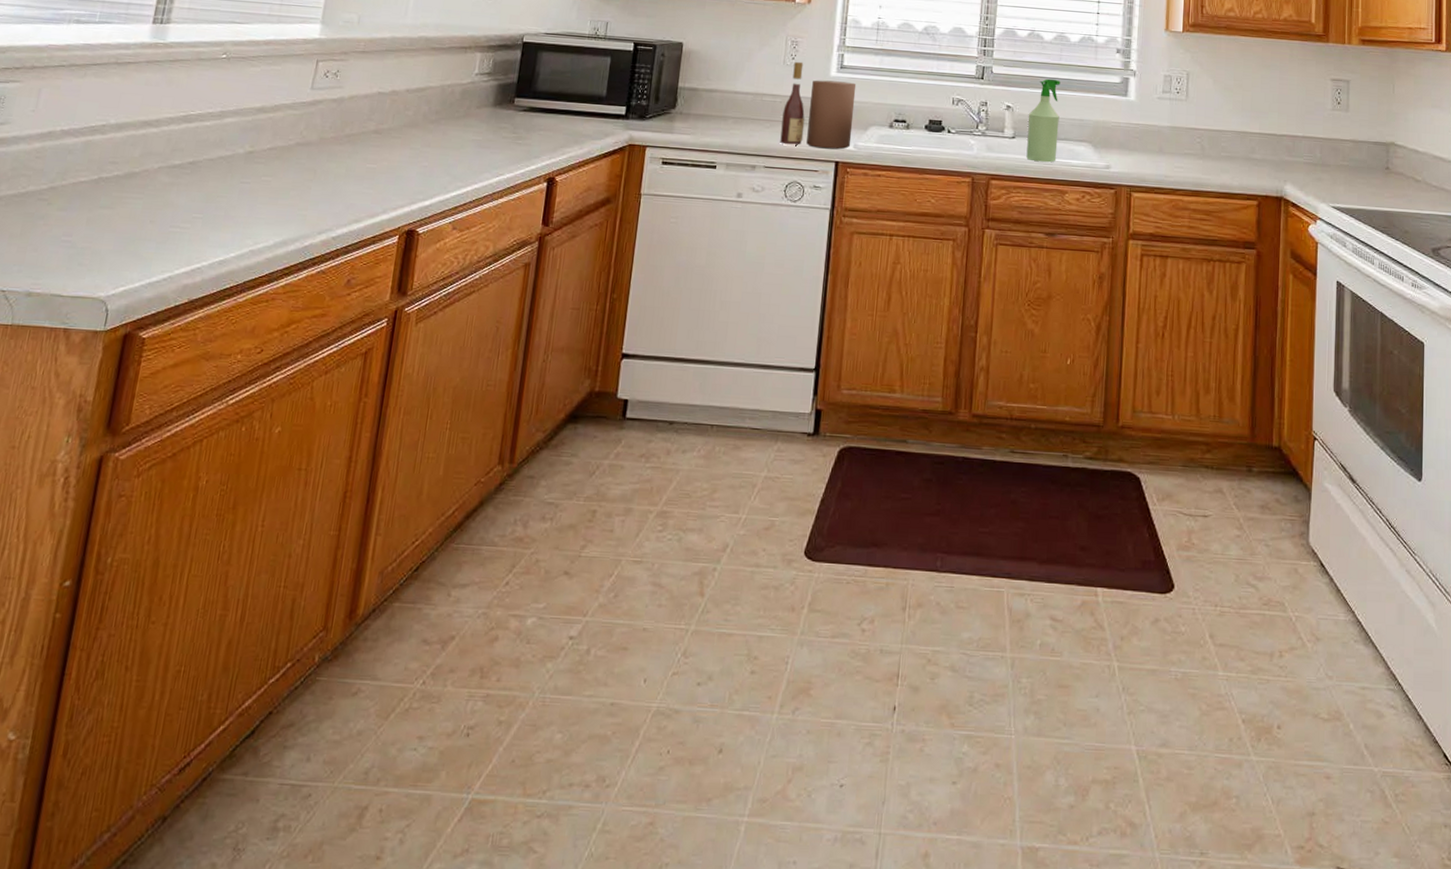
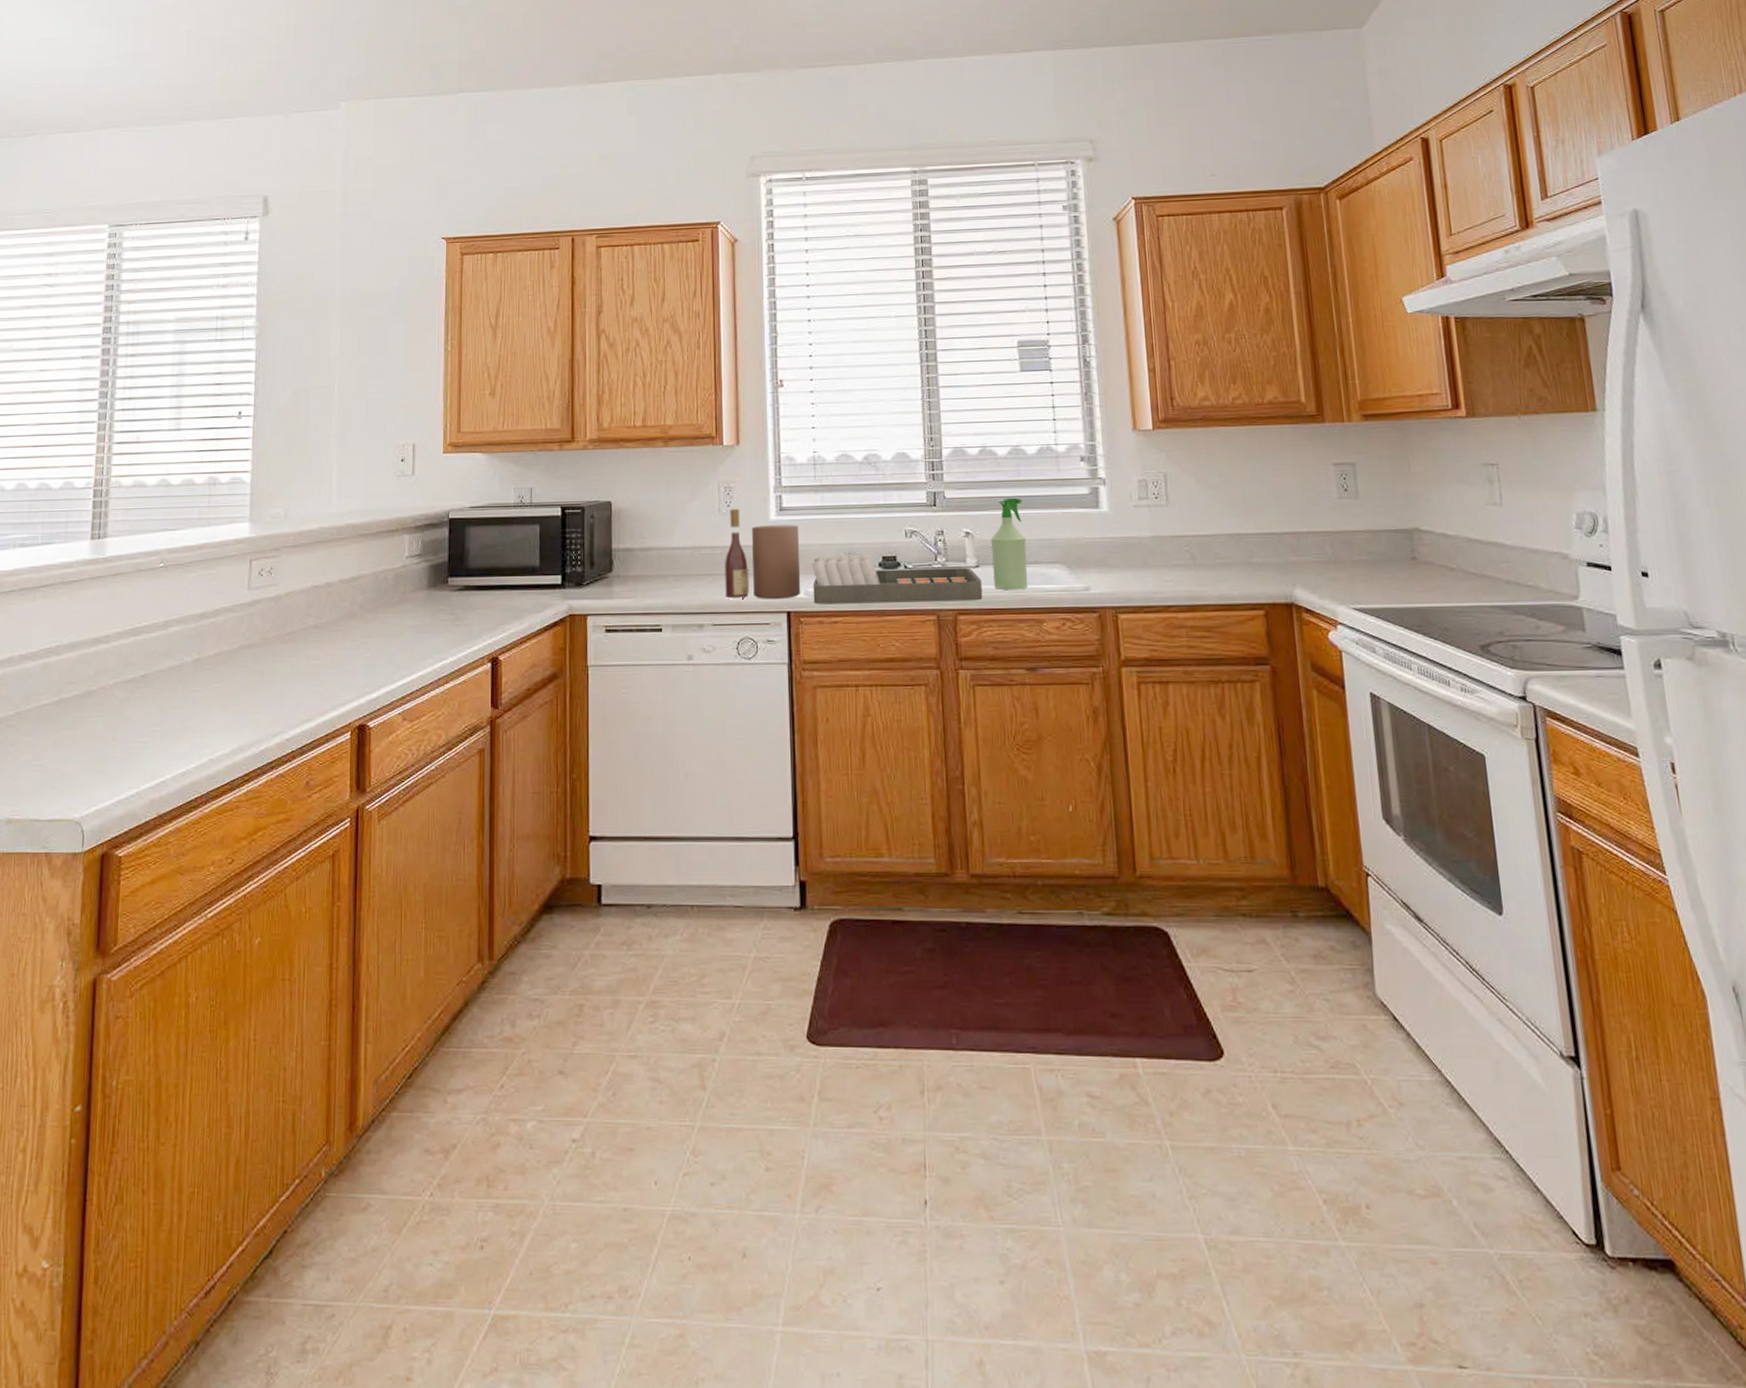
sushi platter: none [861,113,1016,169] -> present [812,554,983,605]

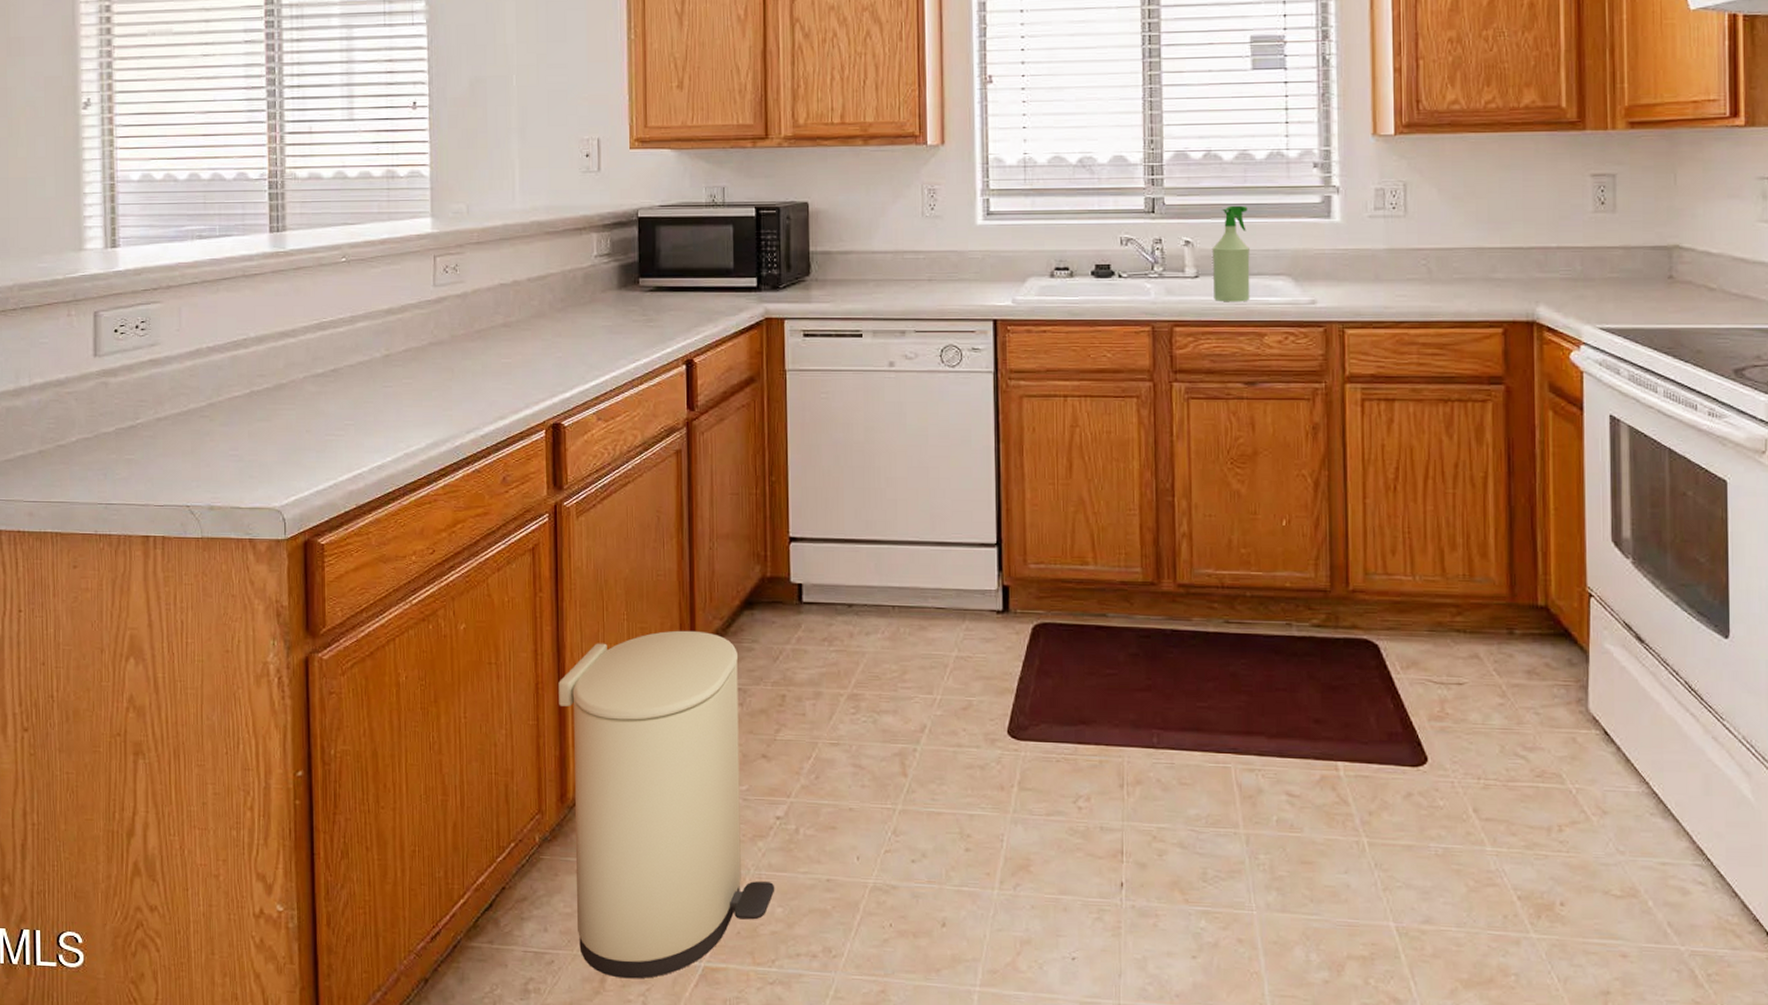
pedal bin: none [352,938,570,1333] -> present [558,630,775,979]
wine bottle: present [725,508,750,599] -> none [928,211,954,305]
canister: present [752,525,801,600] -> none [957,230,1009,308]
sushi platter: present [812,554,983,605] -> none [1020,262,1201,313]

